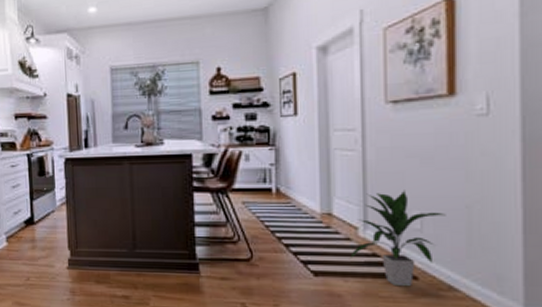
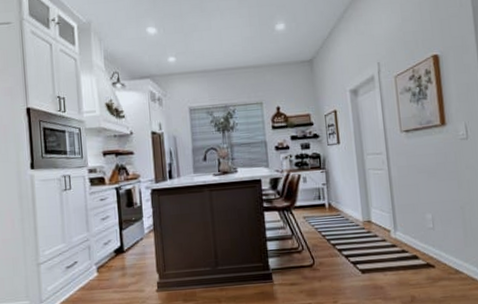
indoor plant: present [350,190,446,287] -> none [387,198,449,275]

